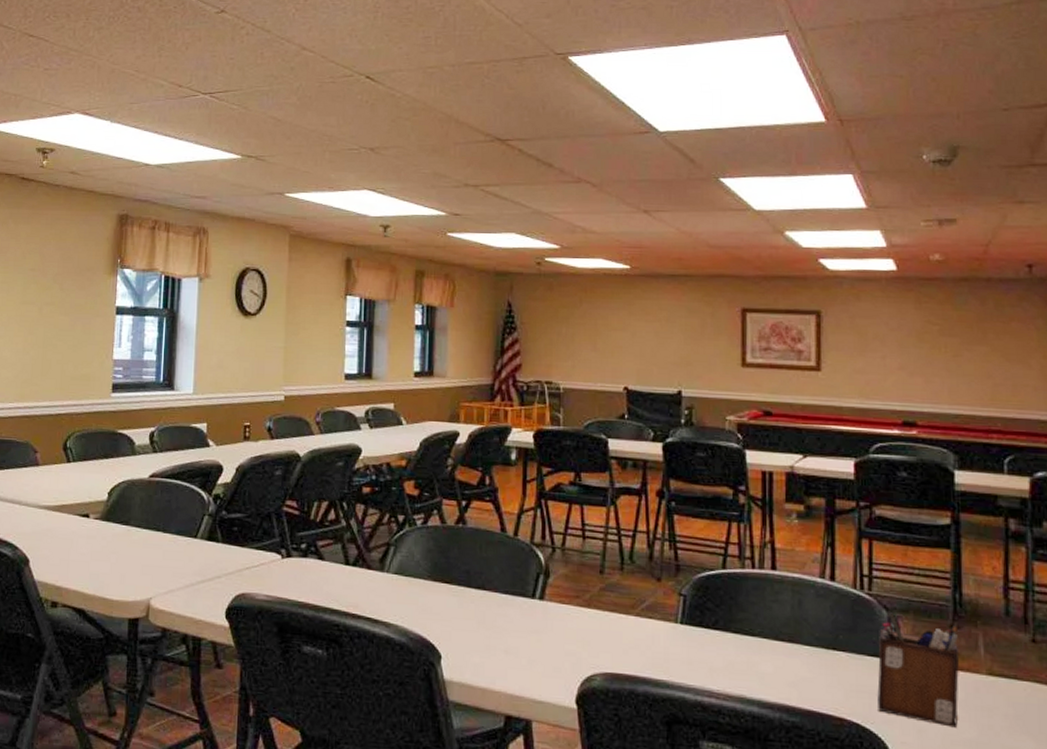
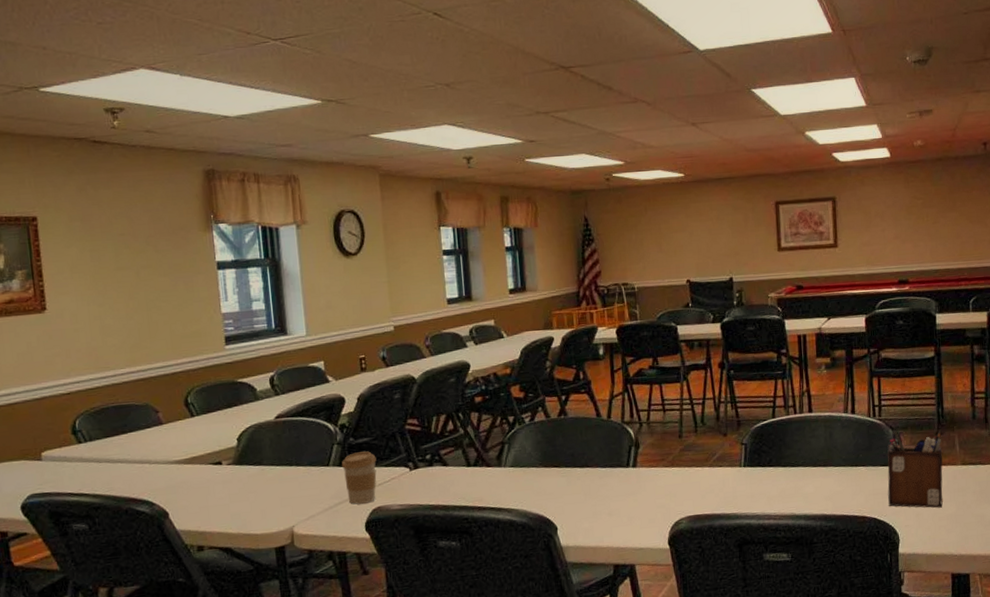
coffee cup: none [209,528,248,587] -> present [341,451,377,505]

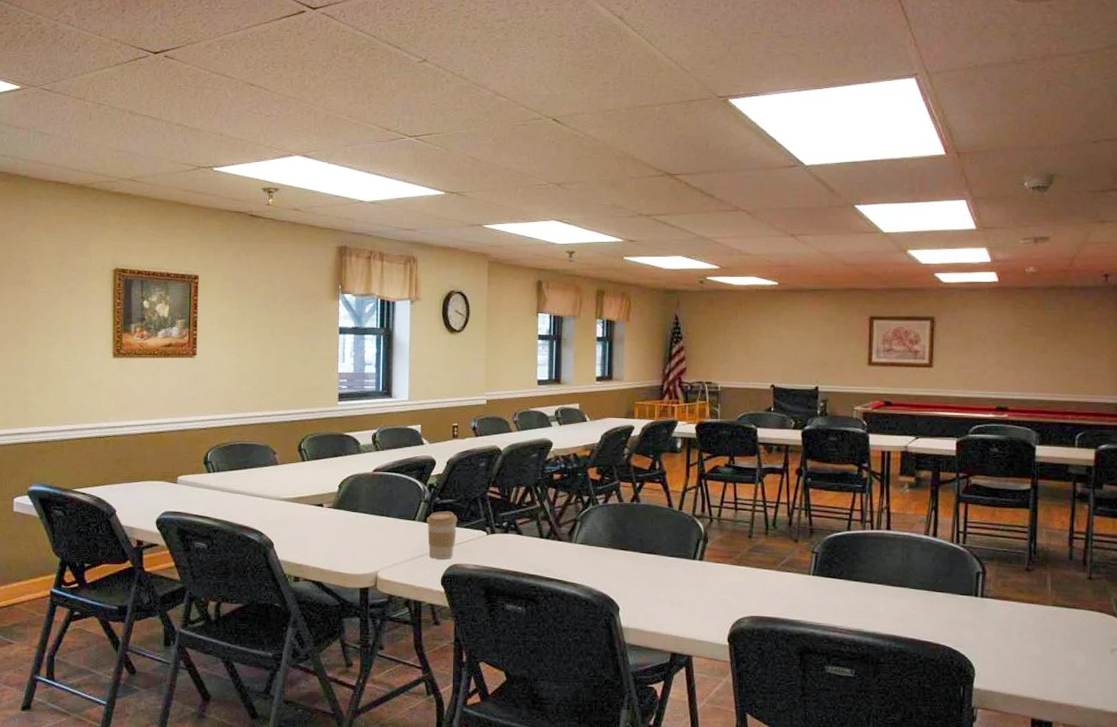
desk organizer: present [887,428,943,508] -> none [966,558,1031,648]

